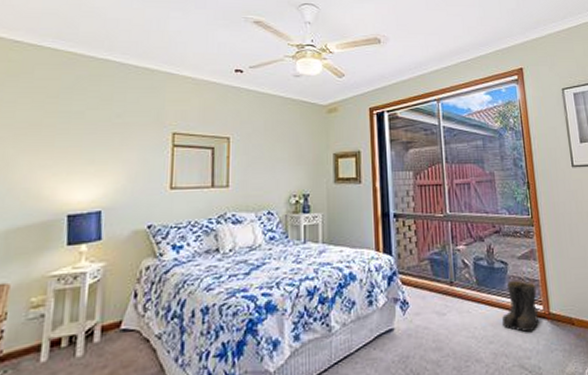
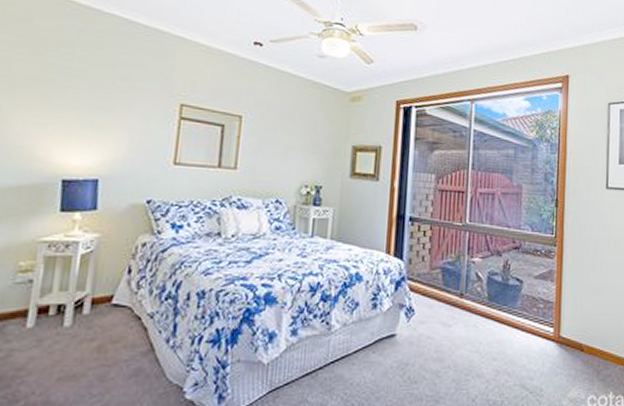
boots: present [502,281,540,333] -> none [509,300,550,354]

